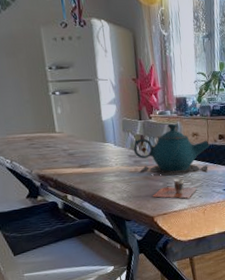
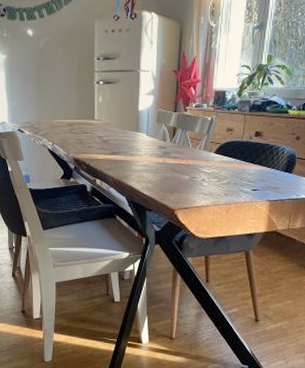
teapot: present [133,123,210,176] -> none [164,117,244,171]
cup: present [153,178,198,199] -> none [177,173,224,195]

